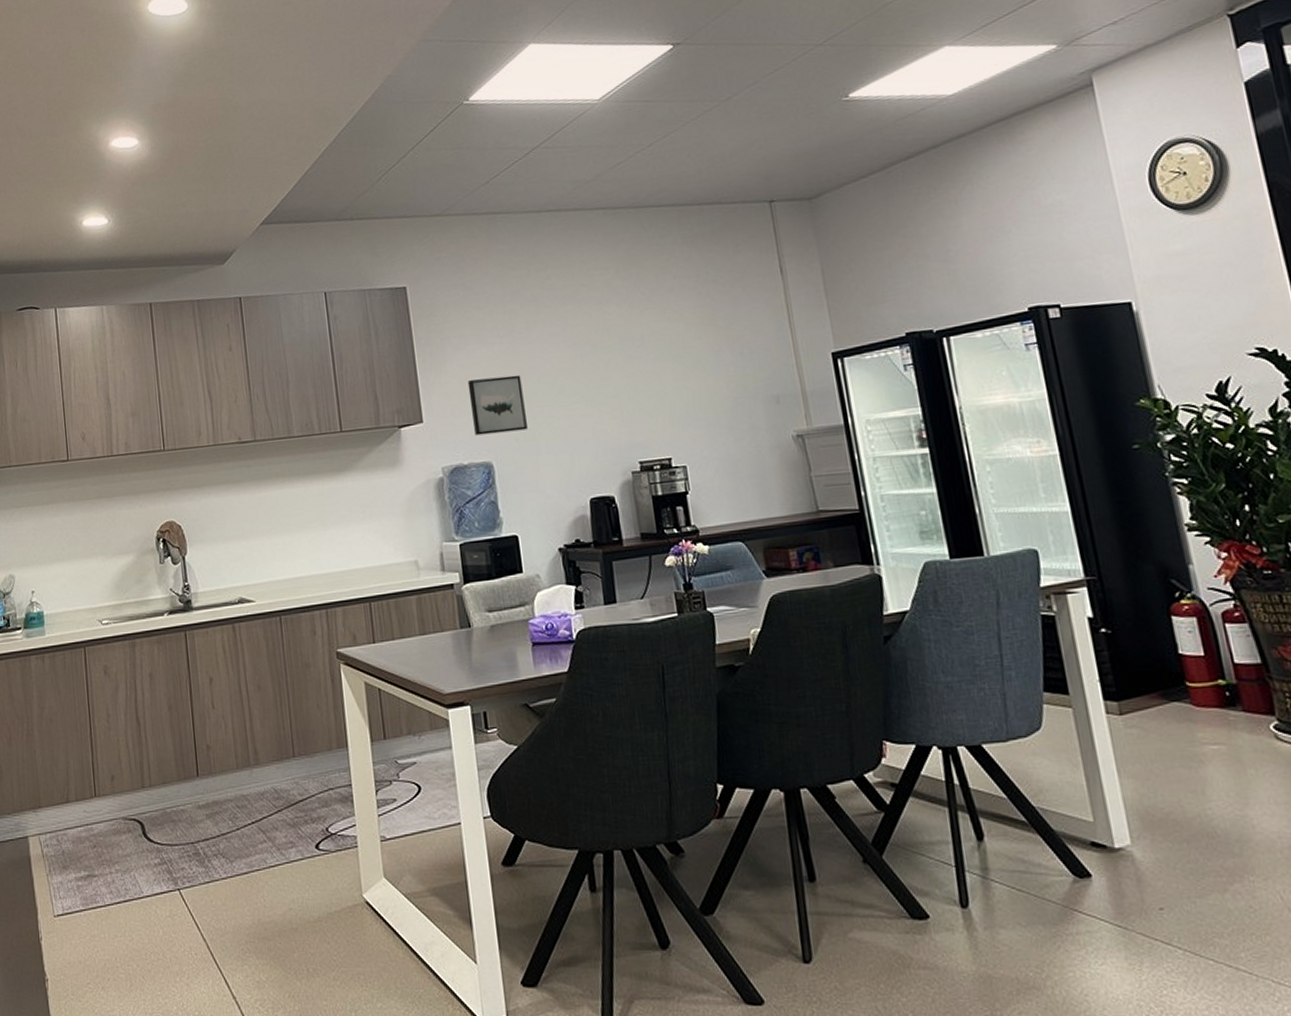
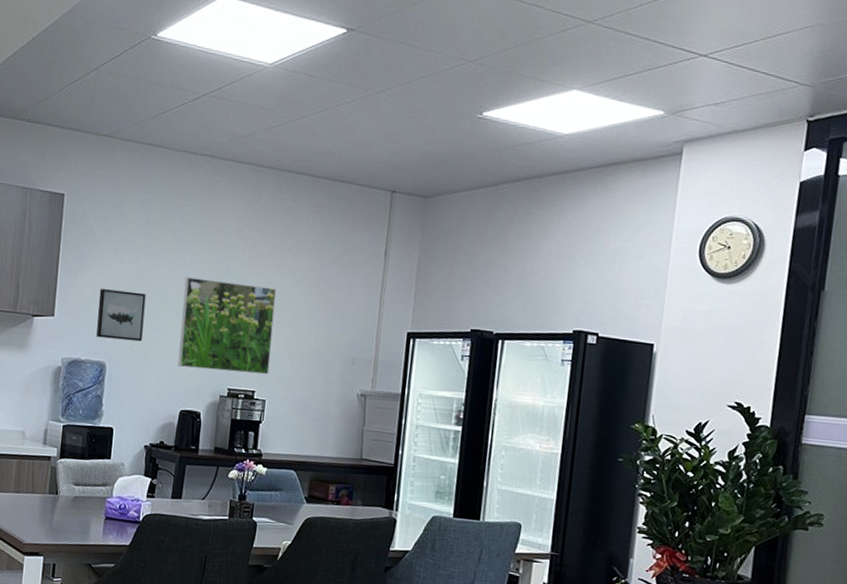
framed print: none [560,337,682,448] -> present [177,277,277,375]

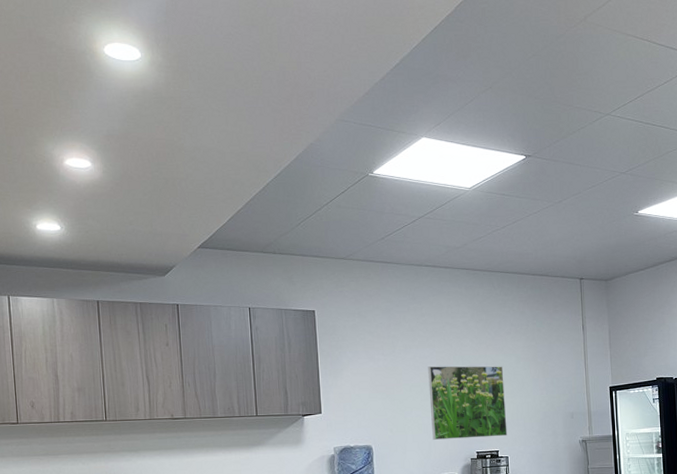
wall art: present [96,289,146,342] -> none [357,384,401,426]

